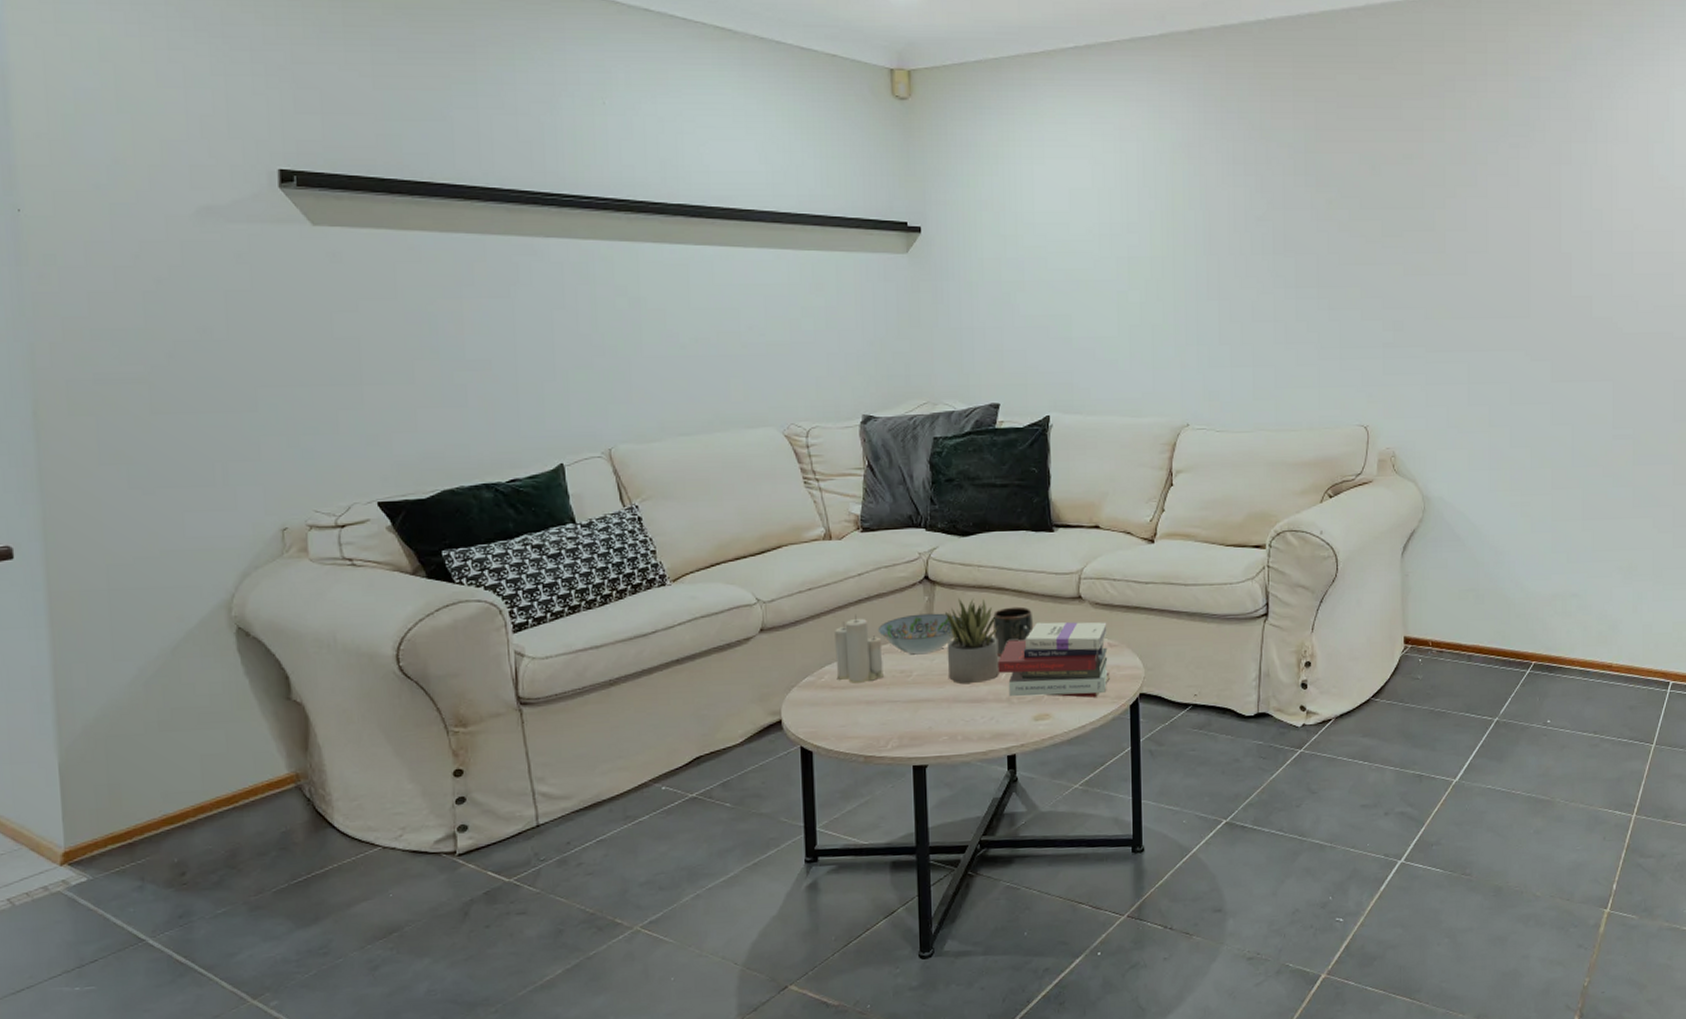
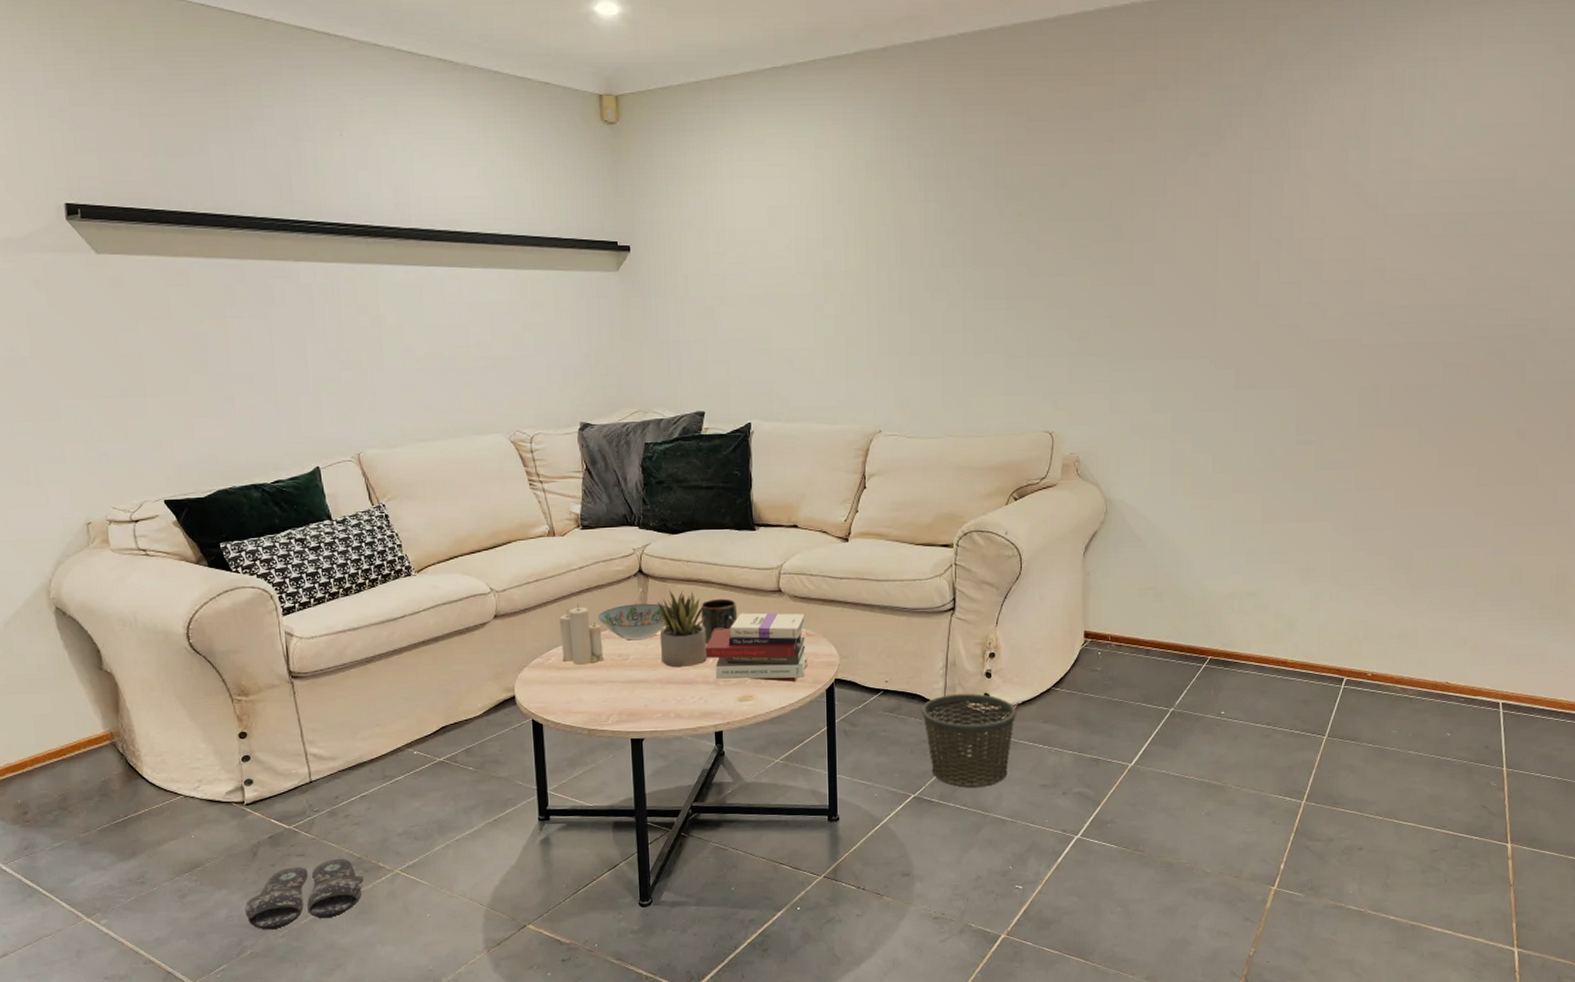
slippers: none [451,915,598,1005] -> present [245,858,365,930]
basket: none [1232,706,1334,810] -> present [920,694,1016,787]

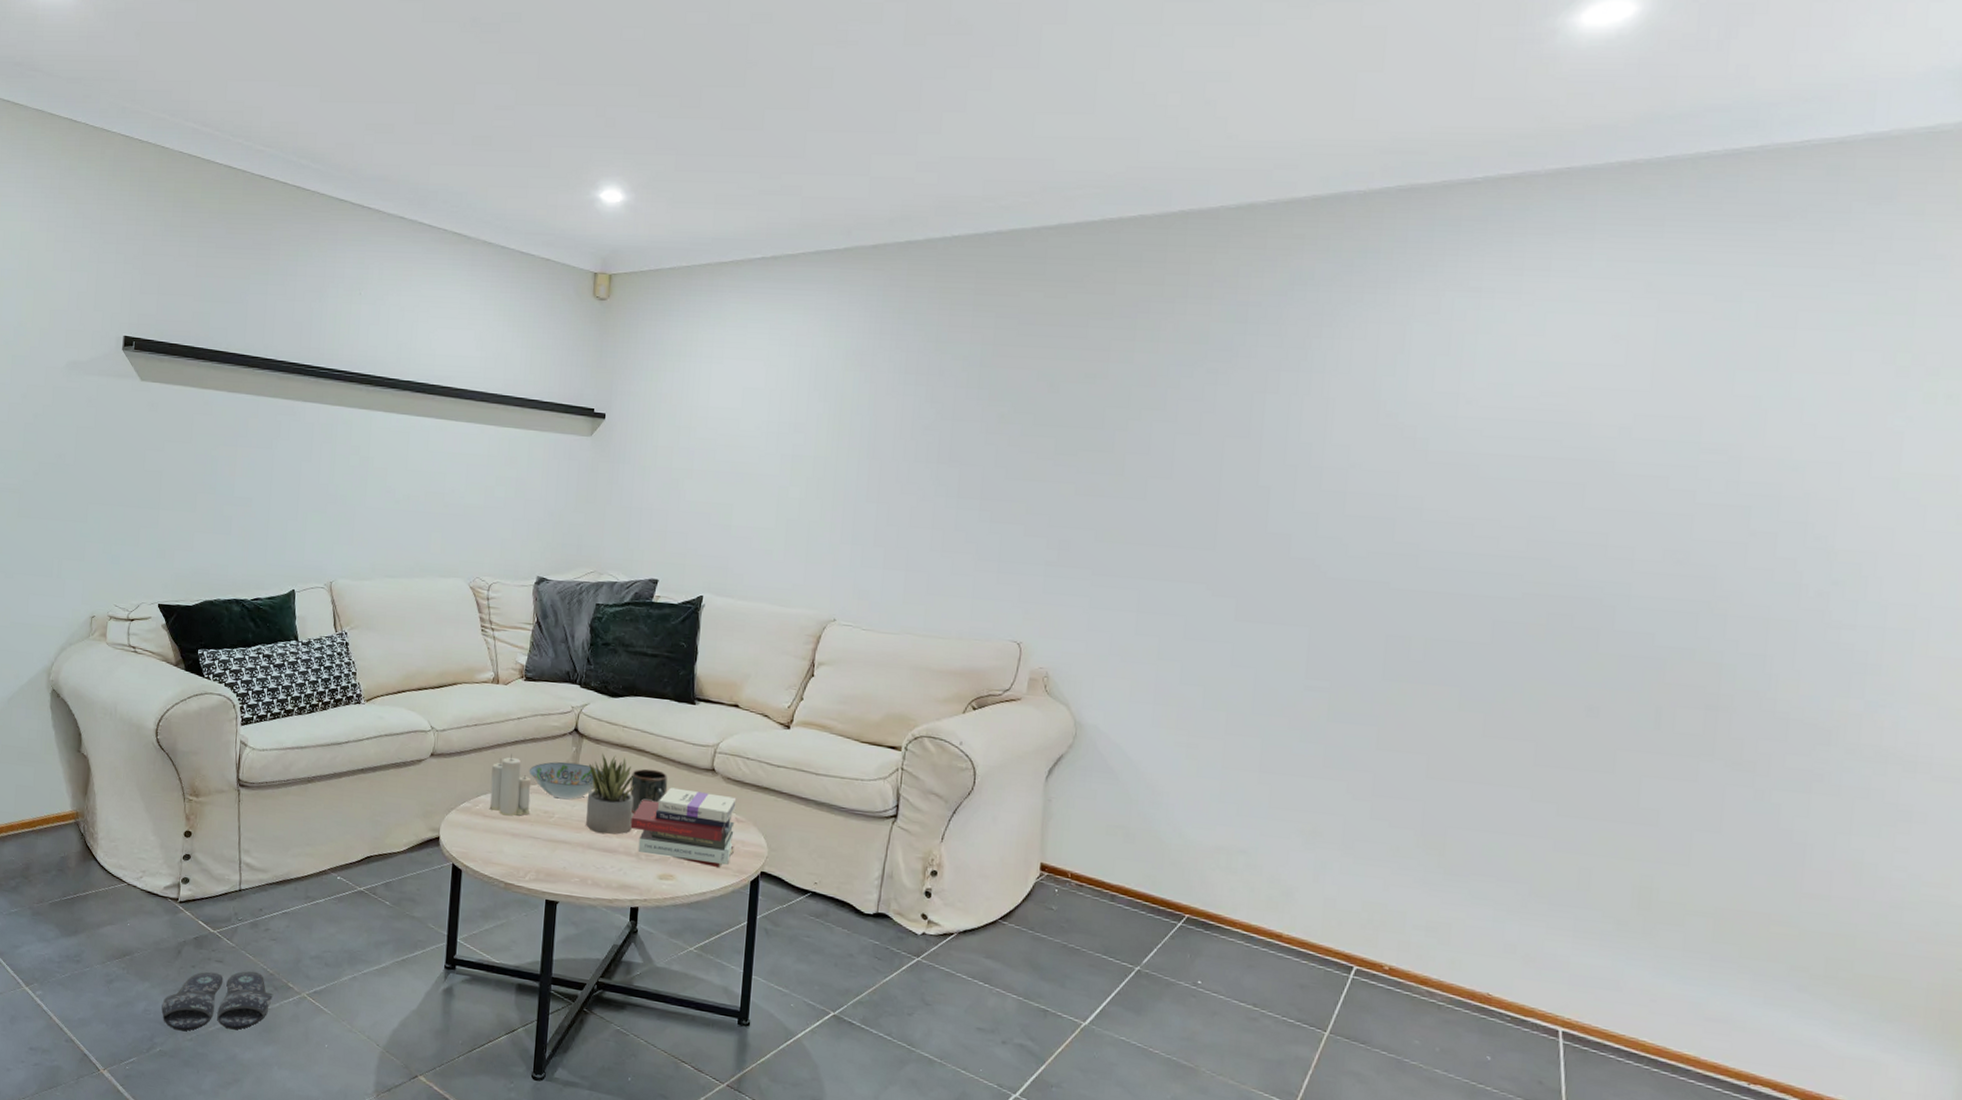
basket: present [920,694,1016,787] -> none [849,908,956,1018]

